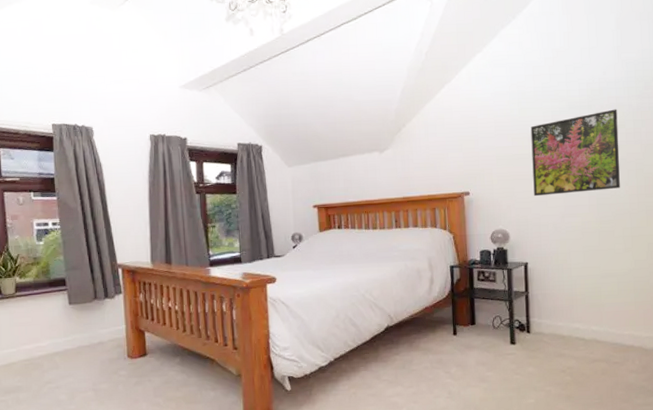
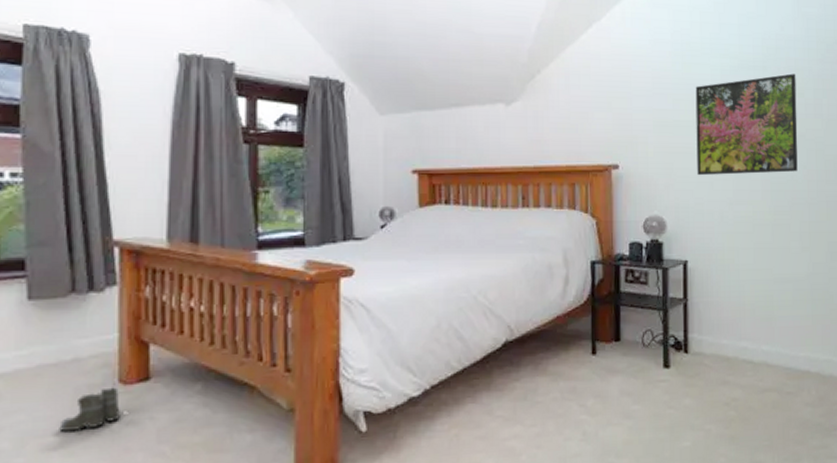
boots: none [94,360,131,390] -> present [59,387,122,433]

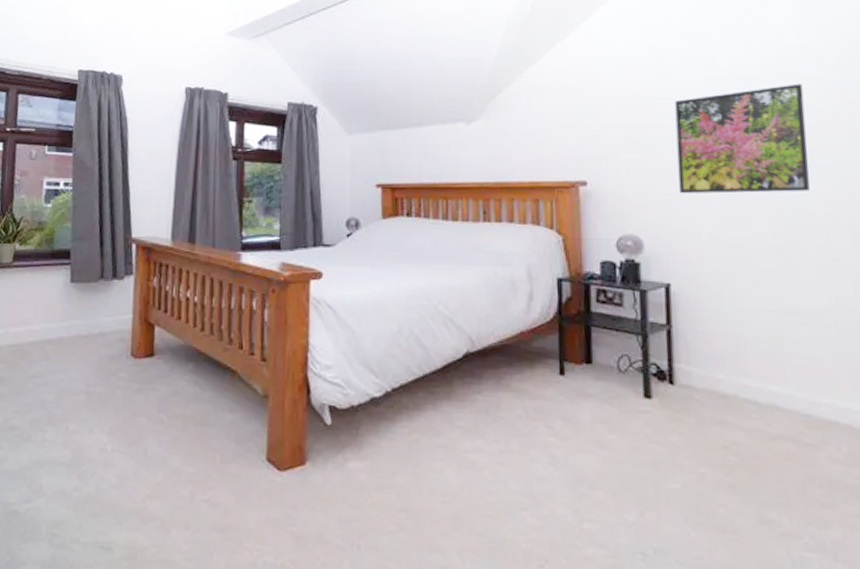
boots: present [59,387,122,433] -> none [87,359,132,395]

